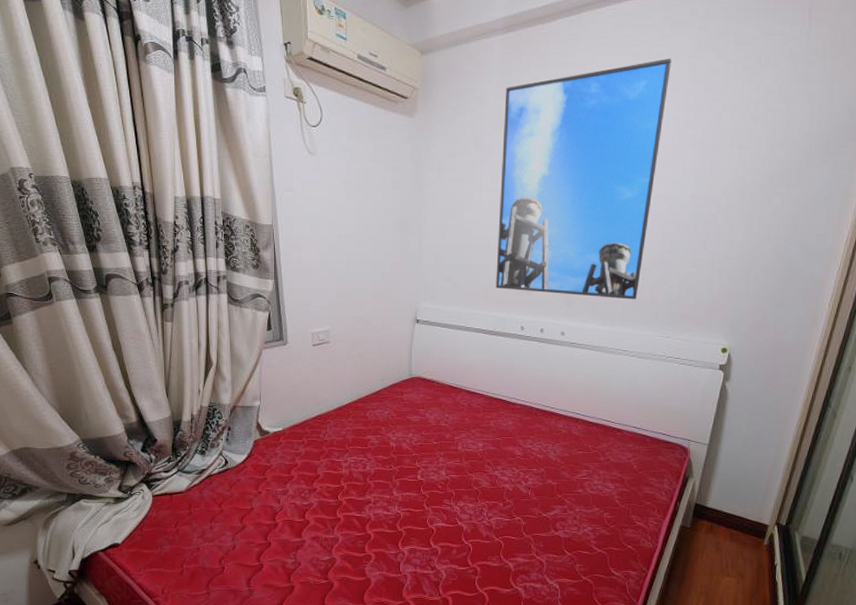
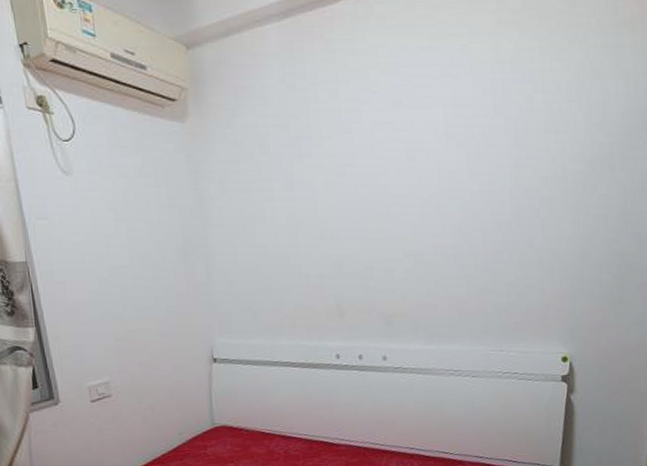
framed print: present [496,58,671,300] -> none [290,38,472,314]

